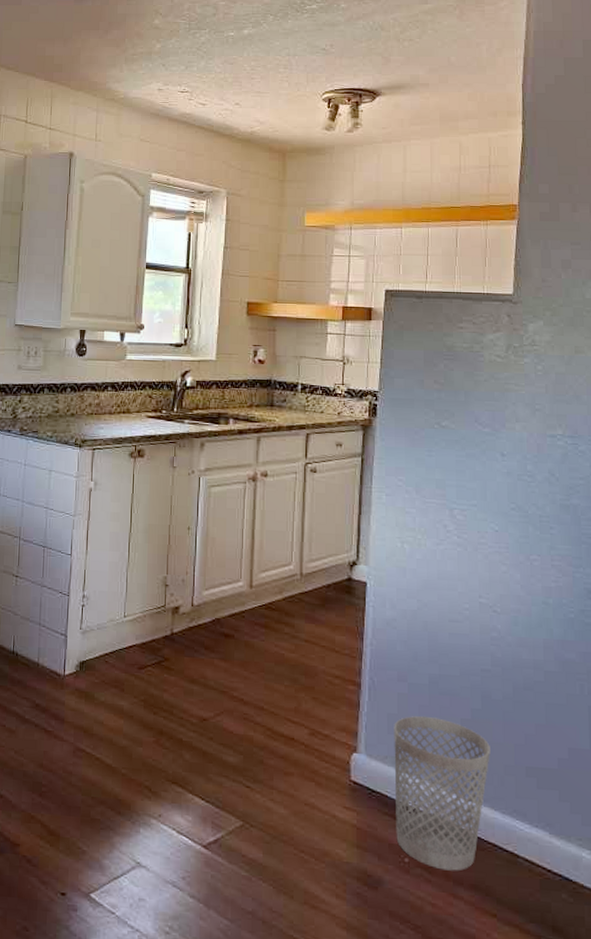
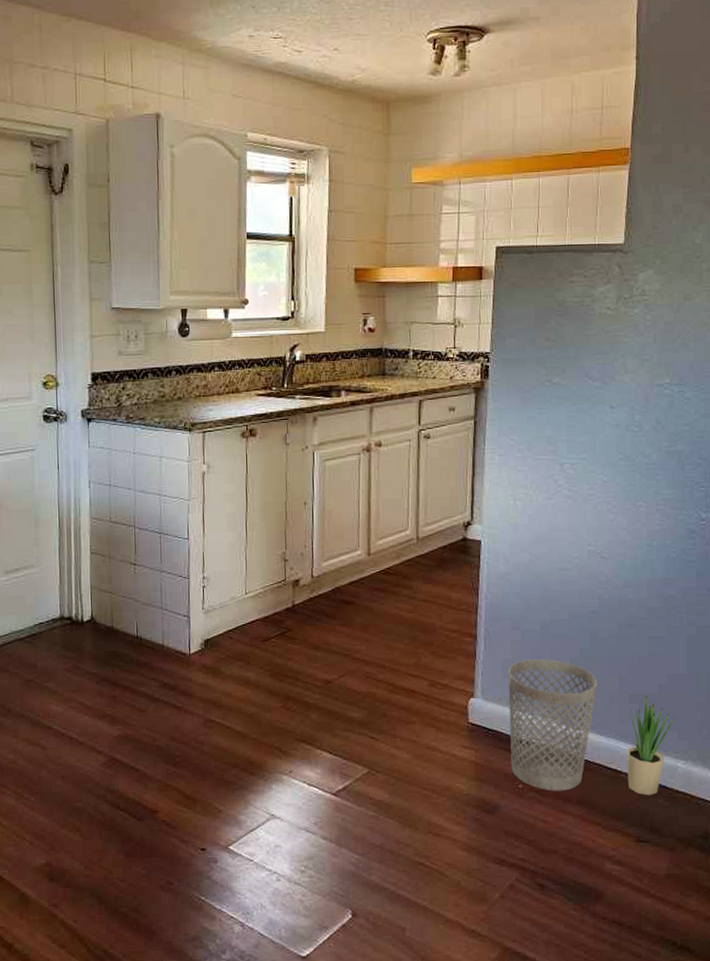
potted plant: none [524,769,578,888] -> present [627,695,675,796]

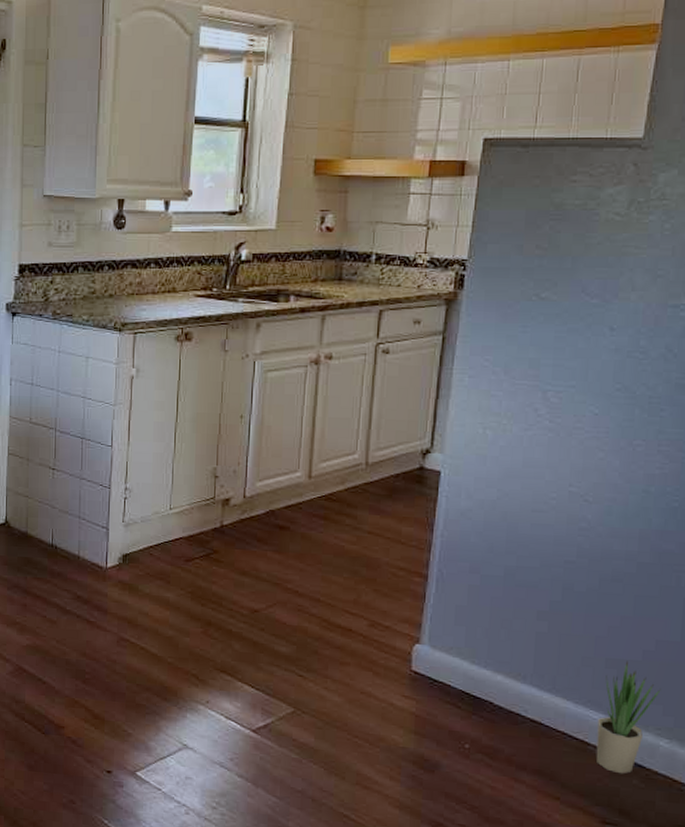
wastebasket: present [508,659,597,791] -> none [457,608,568,757]

